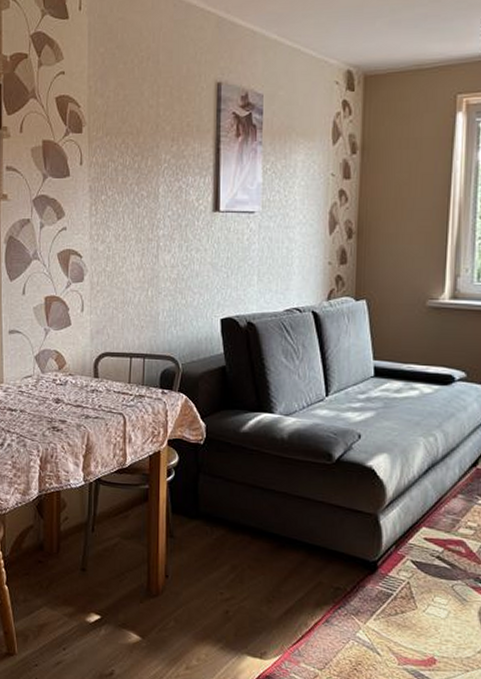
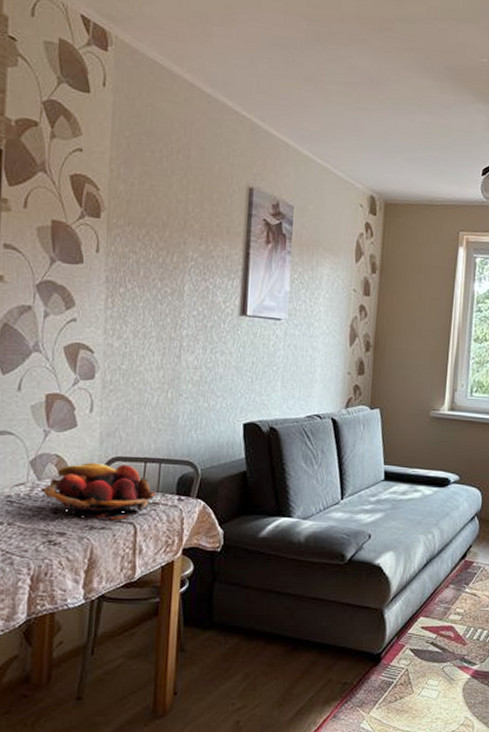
fruit basket: none [44,358,141,410] -> present [40,462,156,520]

